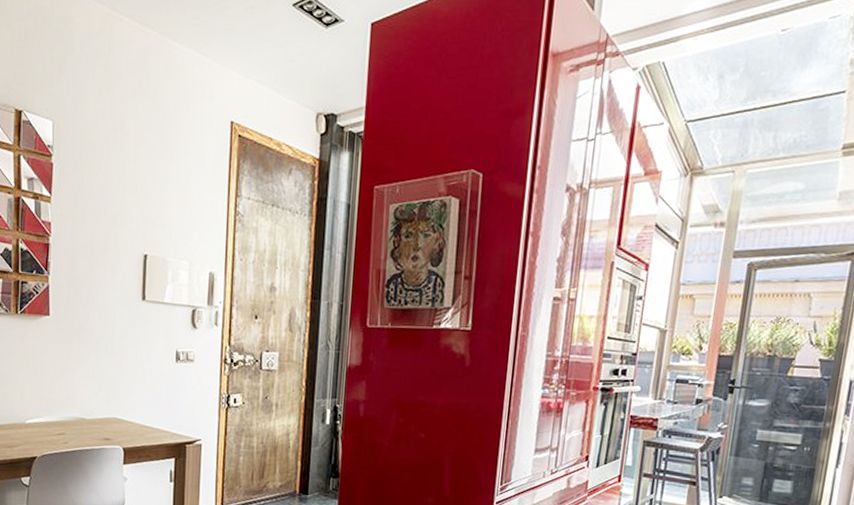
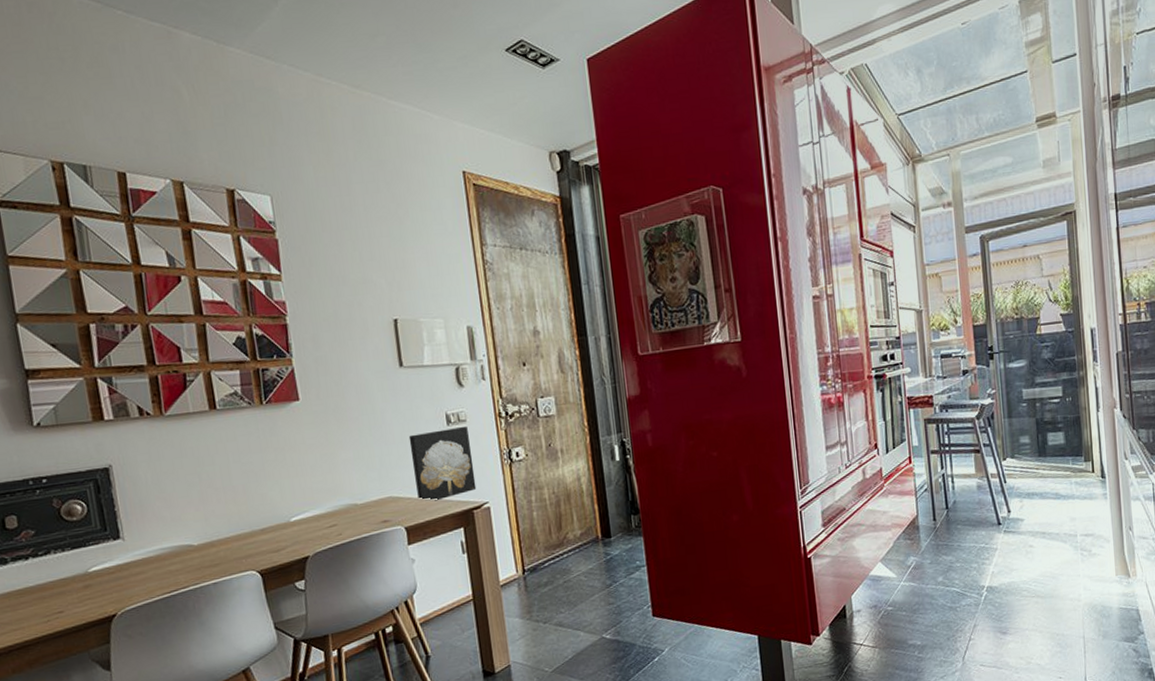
wall art: none [139,365,194,430] -> present [408,426,477,501]

